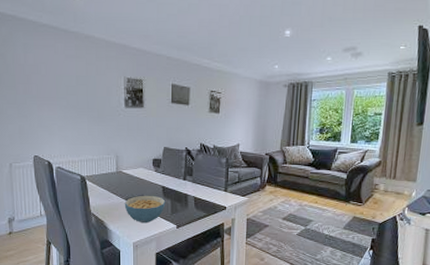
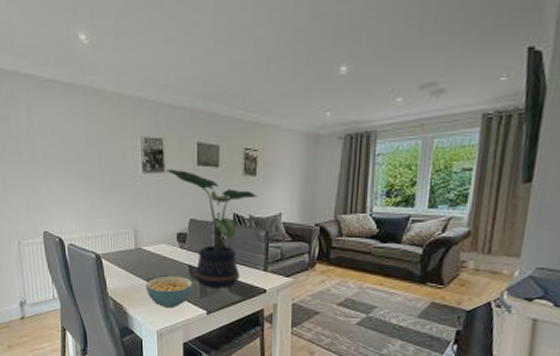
potted plant: none [144,105,220,205] -> present [165,168,258,287]

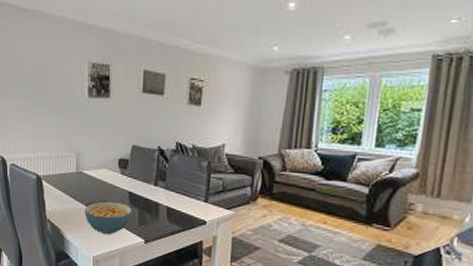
potted plant: present [165,168,258,287] -> none [110,94,201,217]

